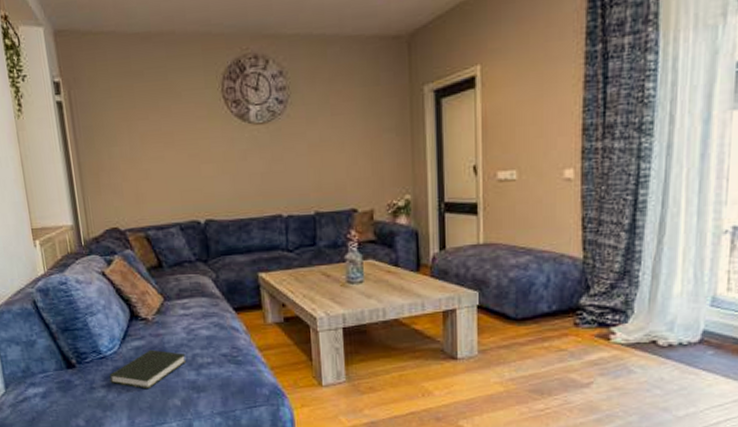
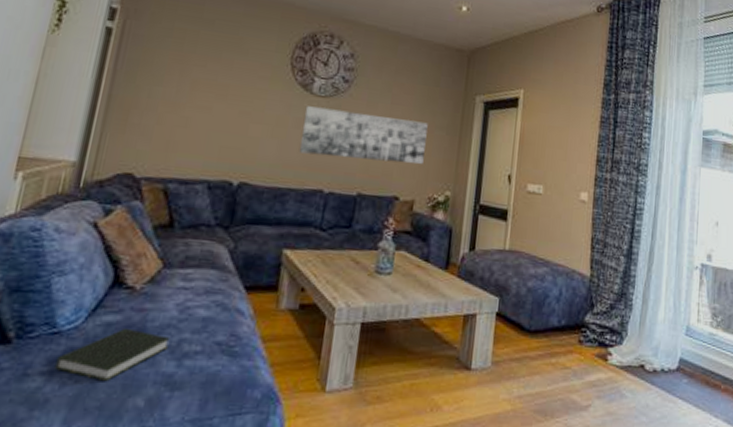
wall art: none [247,127,376,183] -> present [298,106,428,165]

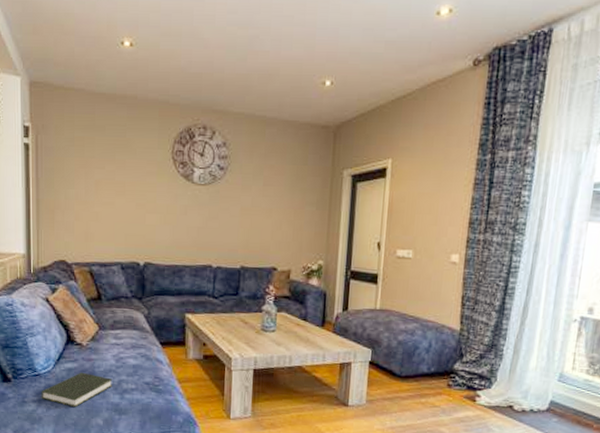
wall art: present [298,106,428,165] -> none [188,194,299,239]

